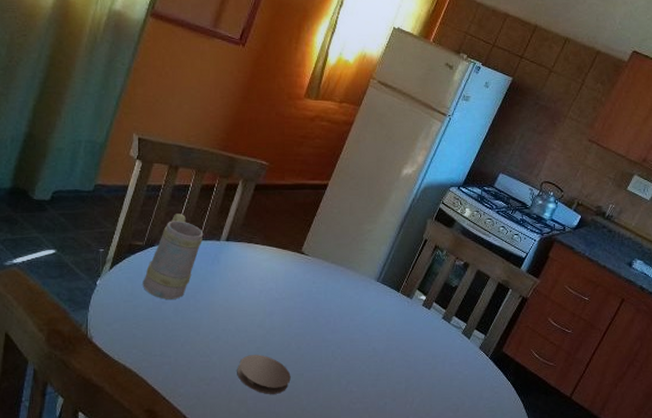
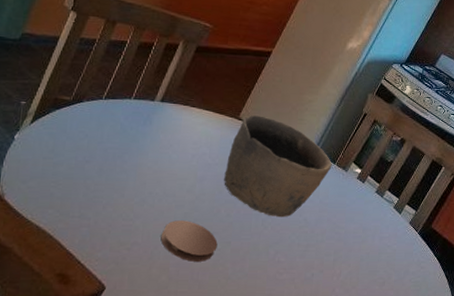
mug: present [143,214,204,299] -> none [66,70,138,159]
bowl: none [292,248,396,348] -> present [224,115,332,218]

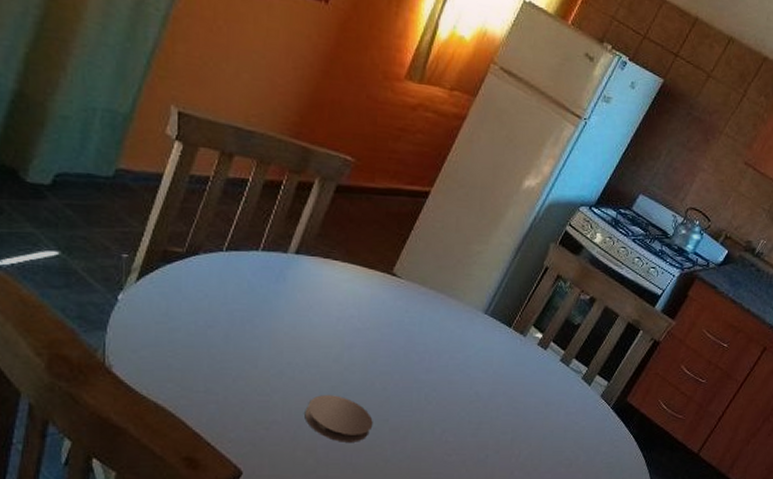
bowl: present [224,115,332,218] -> none [377,270,508,391]

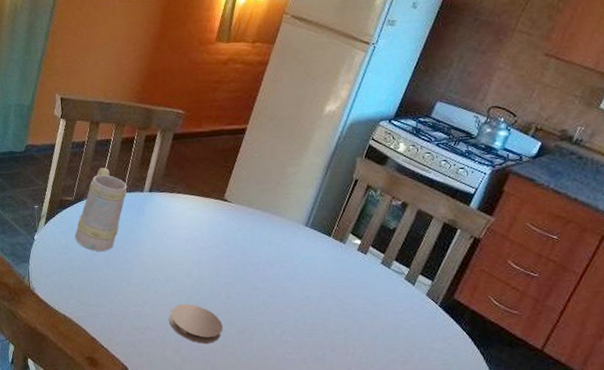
mug: none [182,215,266,323] -> present [75,168,128,251]

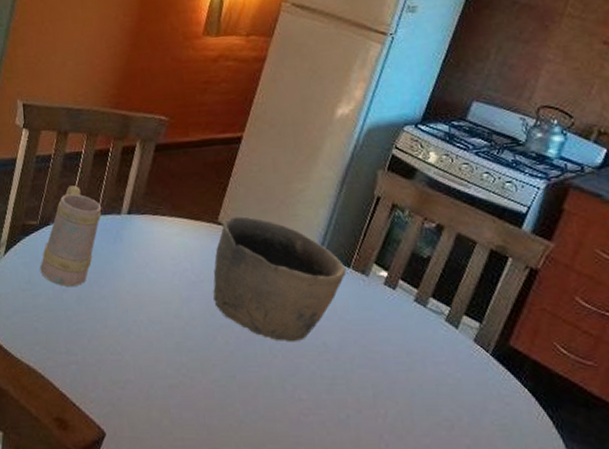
coaster: present [169,304,223,343] -> none [154,352,221,401]
bowl: none [219,194,328,297] -> present [213,216,347,342]

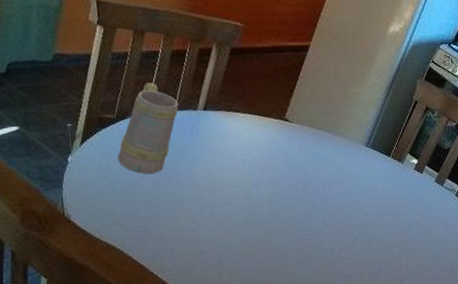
bowl: present [213,216,347,342] -> none [278,114,387,215]

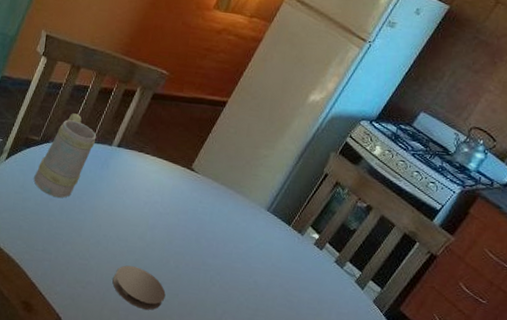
coaster: none [225,226,282,265] -> present [112,265,166,310]

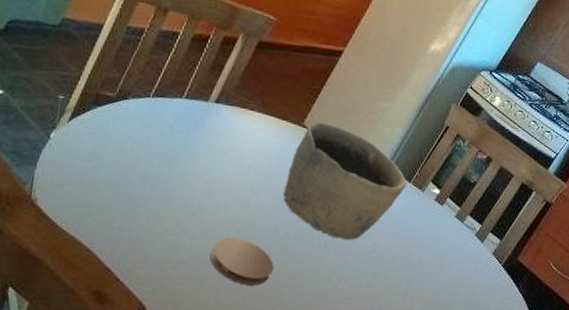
mug: present [34,113,97,198] -> none [107,64,190,164]
bowl: none [174,166,287,277] -> present [283,122,407,241]

